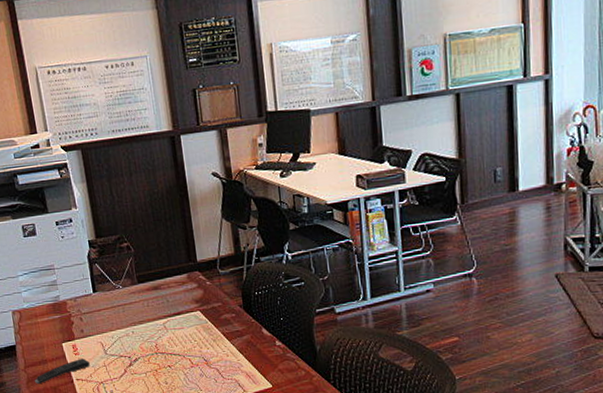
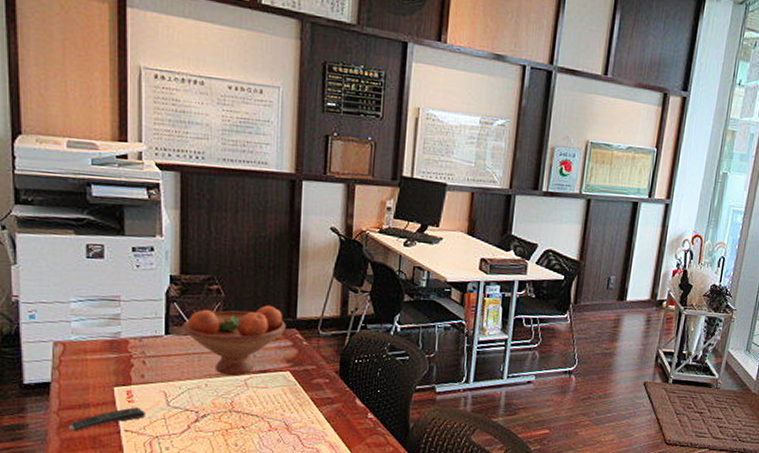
fruit bowl: none [105,253,190,322] -> present [183,305,286,376]

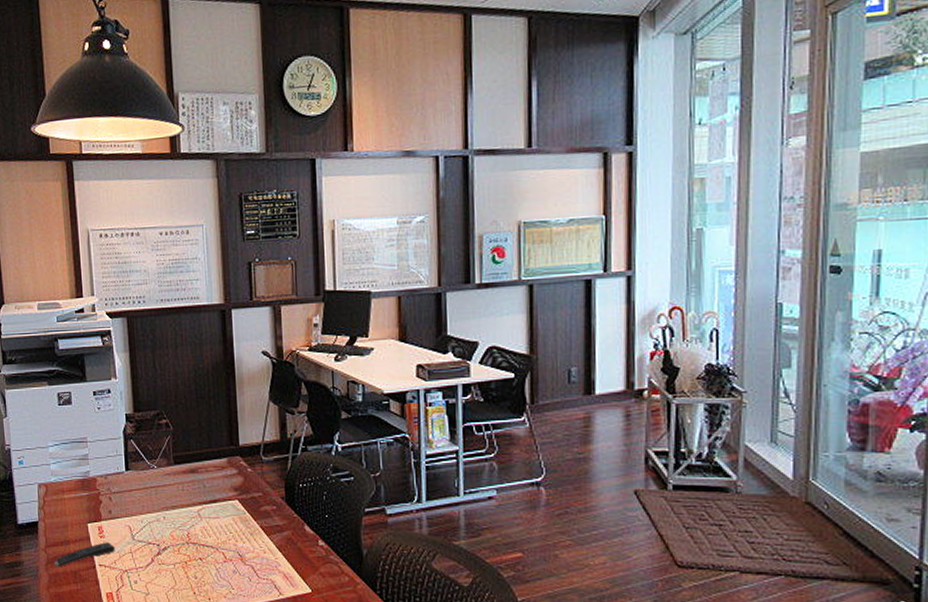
fruit bowl: present [183,305,286,376] -> none [140,434,230,507]

